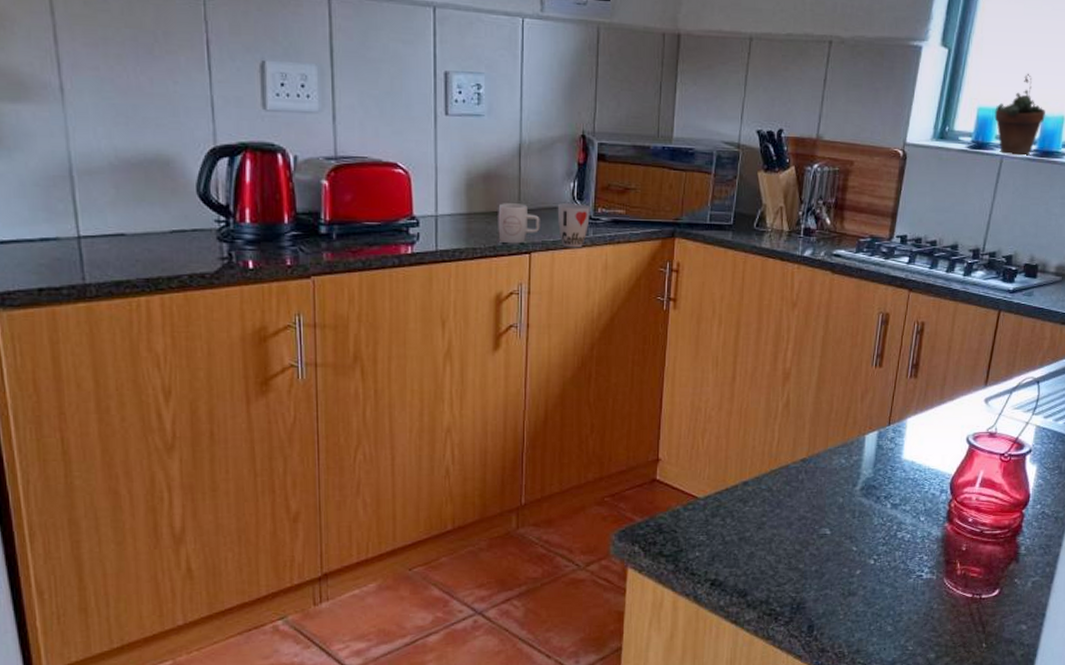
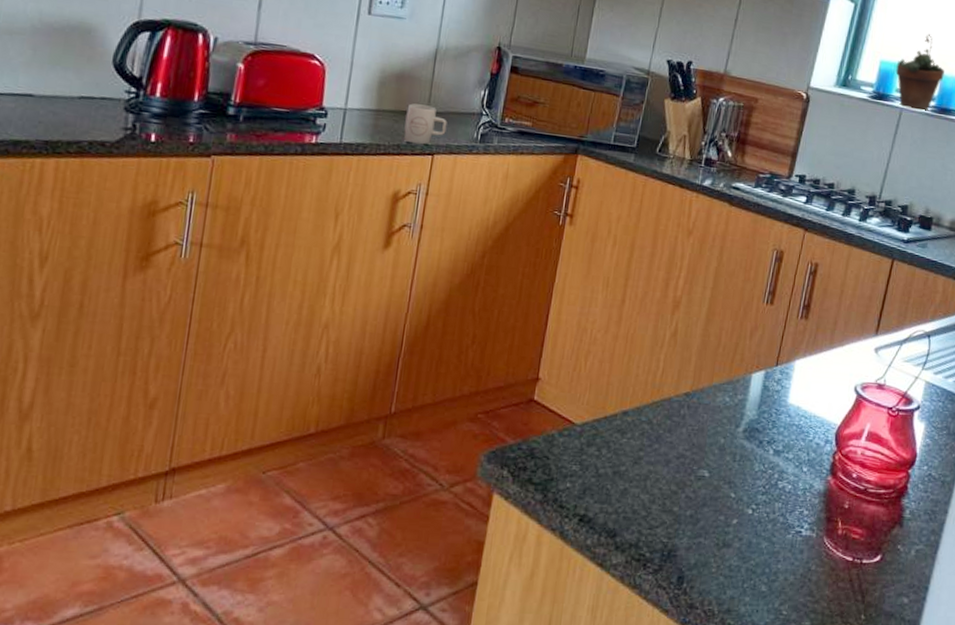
cup: present [557,203,590,248] -> none [463,109,498,155]

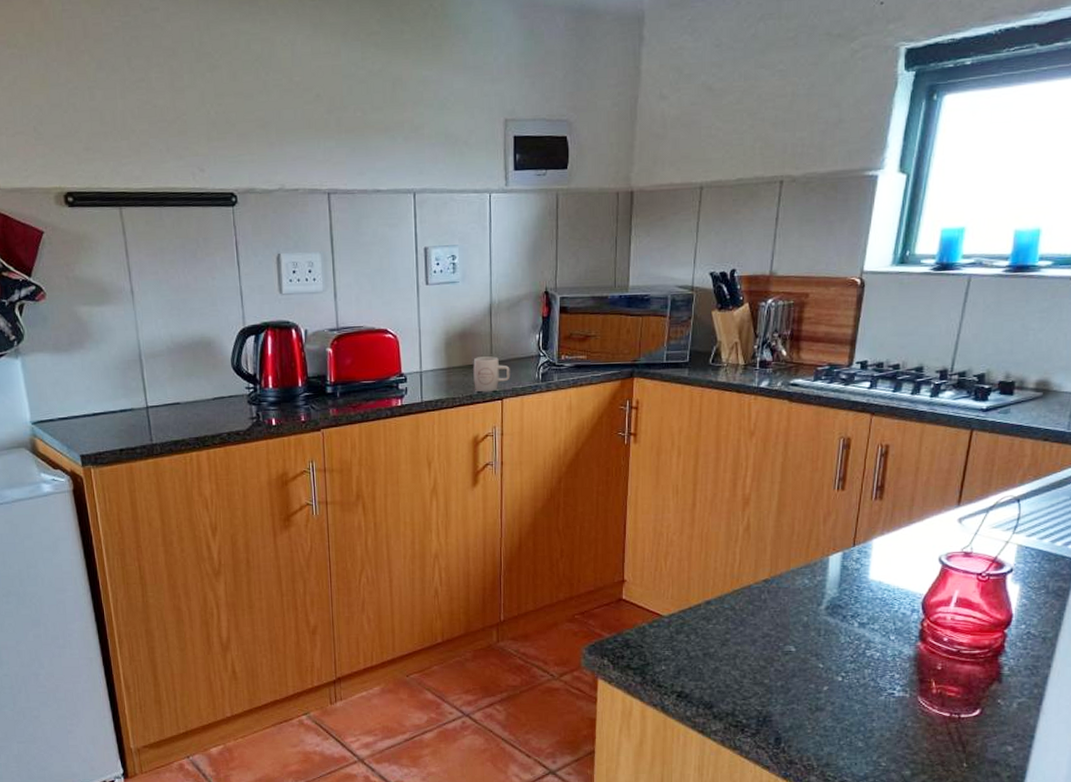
succulent plant: present [895,33,945,111] -> none [960,189,1018,274]

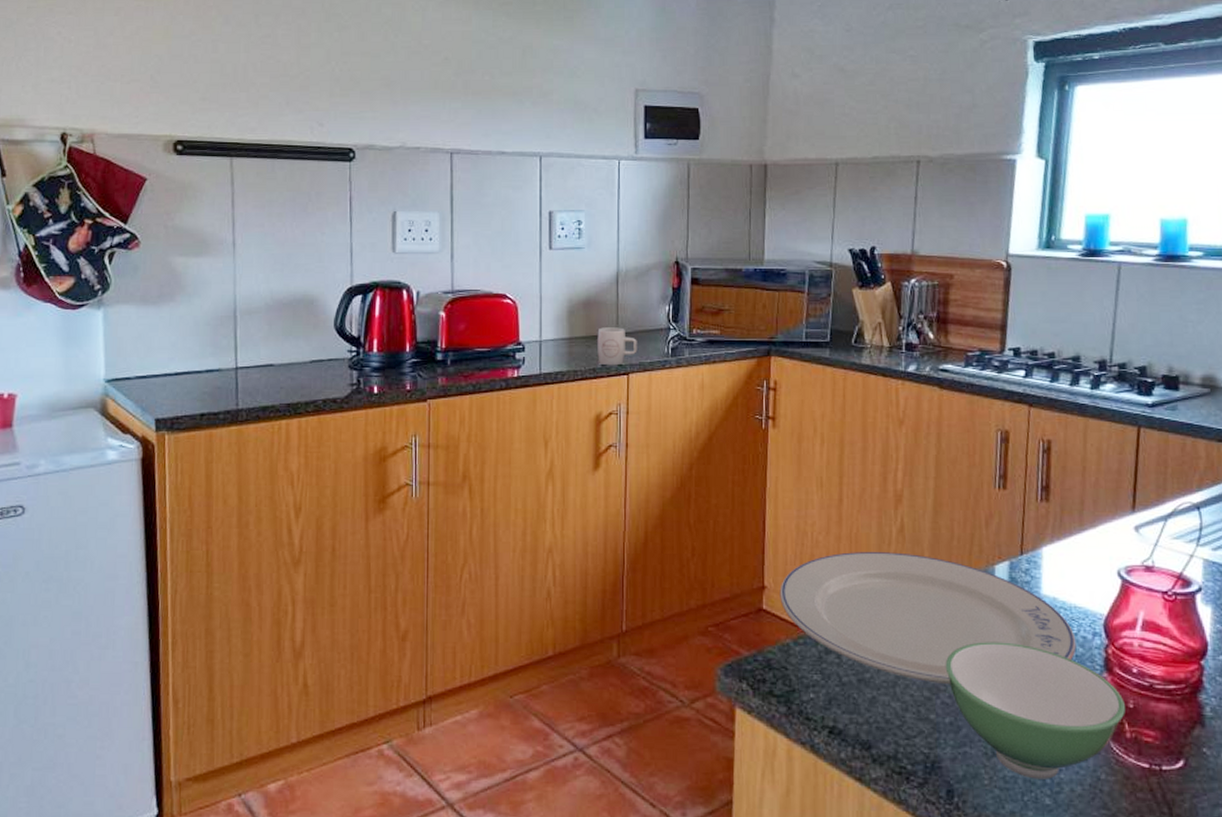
plate: none [637,548,896,656] -> present [779,552,1077,685]
bowl: none [780,619,935,728] -> present [945,642,1126,779]

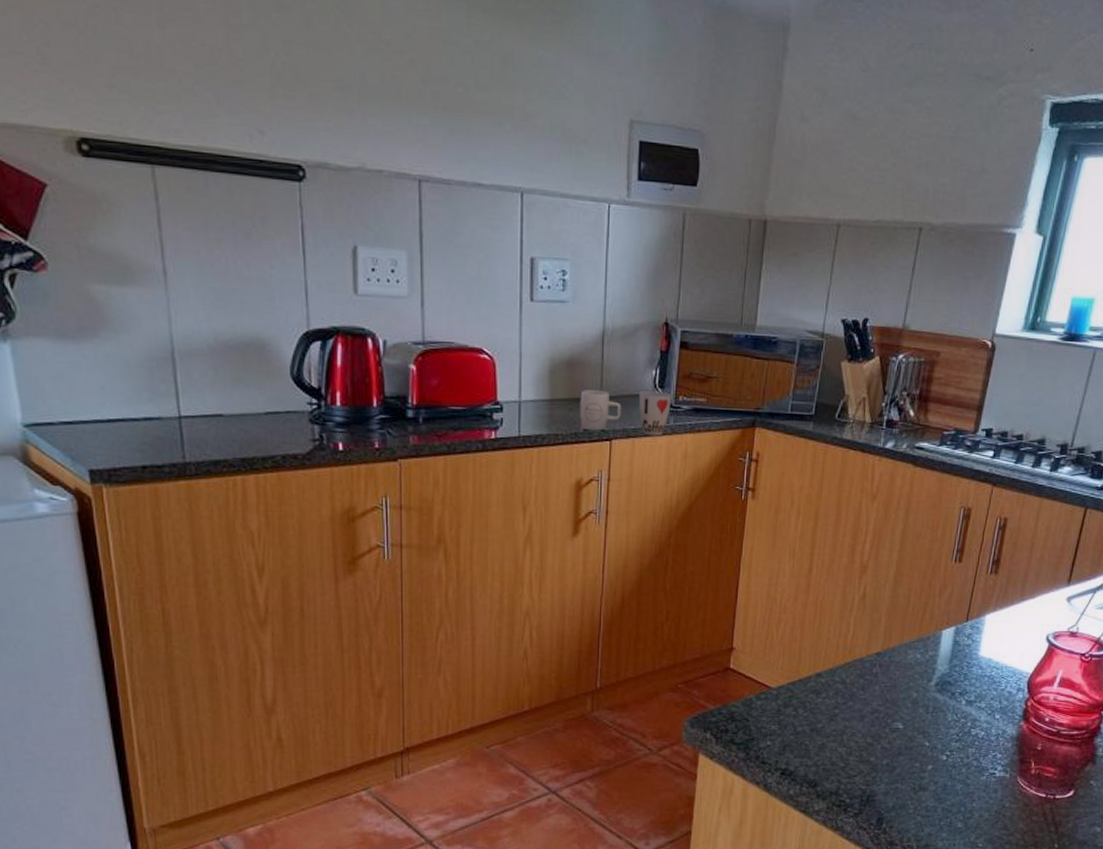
cup: none [653,326,685,369] -> present [638,391,671,436]
plate: present [779,552,1077,685] -> none [746,617,1003,733]
bowl: present [945,642,1126,779] -> none [888,696,1035,808]

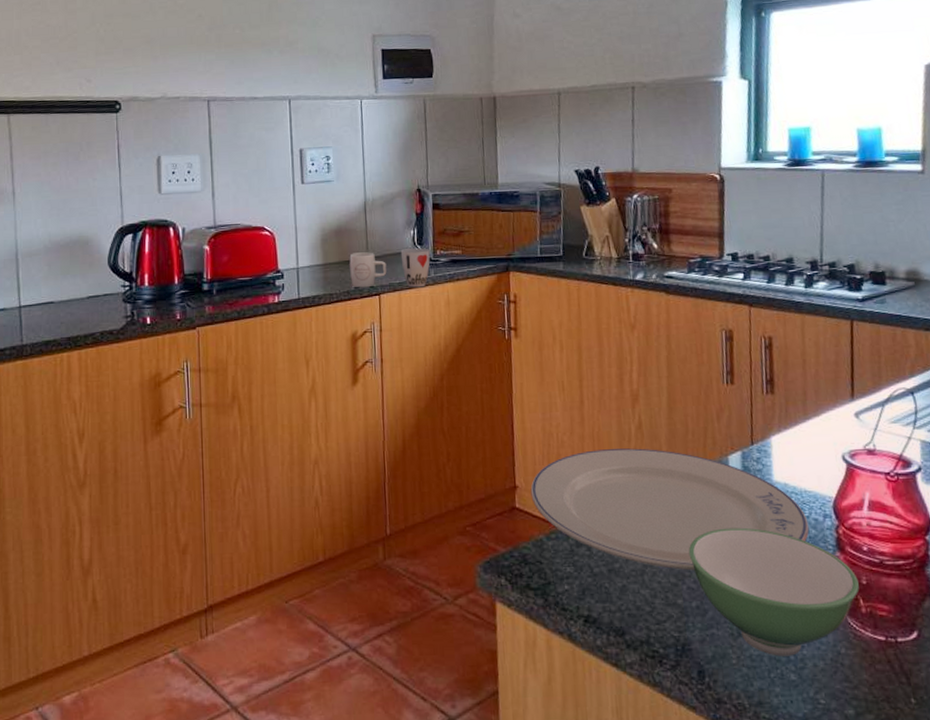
plate: none [746,617,1003,733] -> present [530,448,810,571]
bowl: none [888,696,1035,808] -> present [688,527,860,657]

